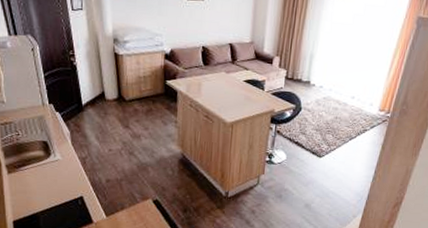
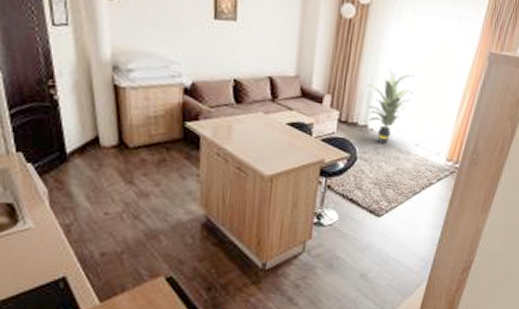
indoor plant: none [309,32,350,97] -> present [367,66,414,145]

